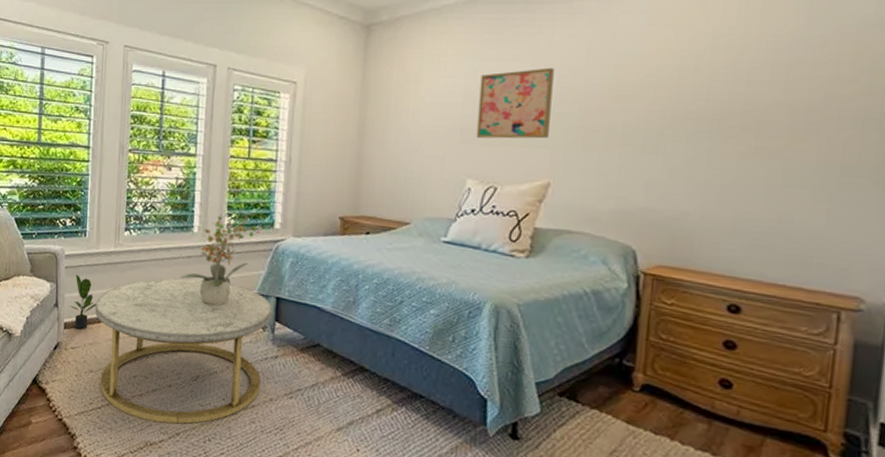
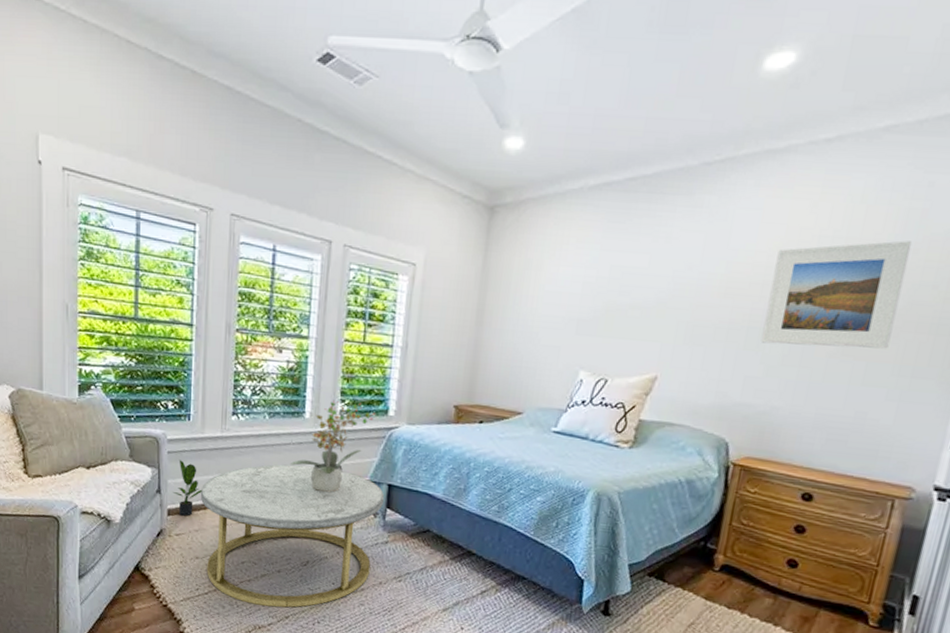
wall art: present [476,67,555,139] -> none [591,261,671,333]
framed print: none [660,34,820,147] -> present [761,240,912,349]

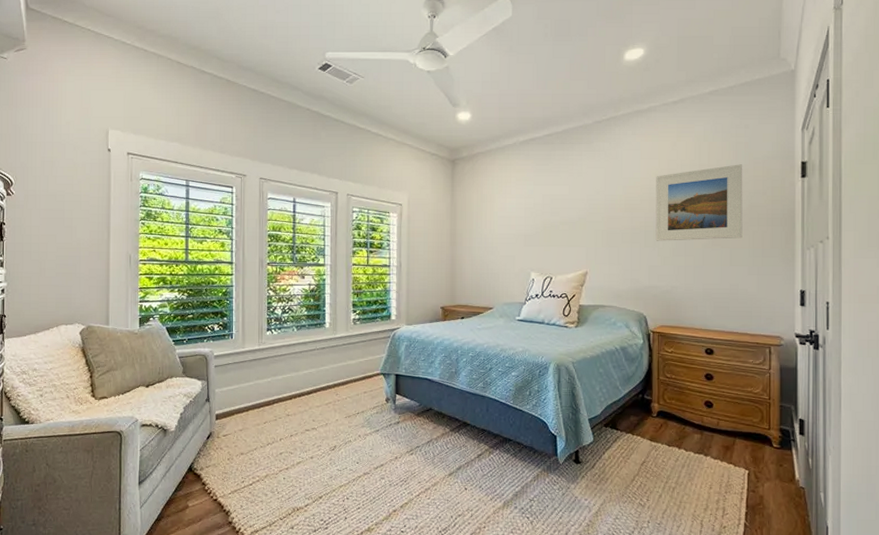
potted plant: present [172,459,202,516] -> none [220,371,244,419]
coffee table: present [200,464,385,608] -> none [243,366,394,490]
potted plant: present [290,400,376,493] -> none [315,311,381,387]

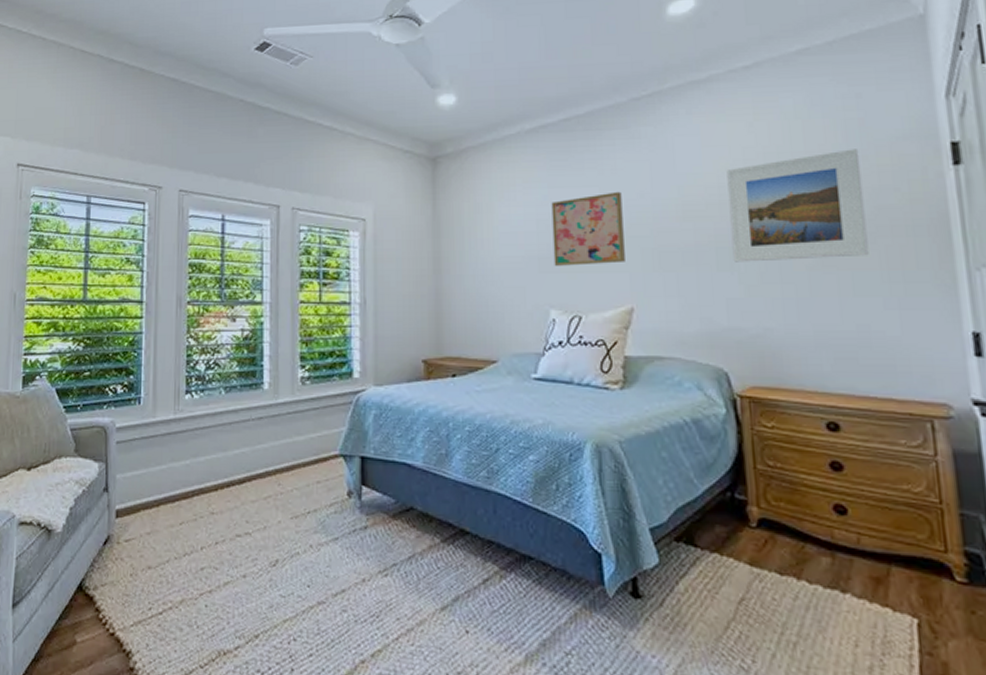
wall art: none [535,189,584,241] -> present [551,191,625,266]

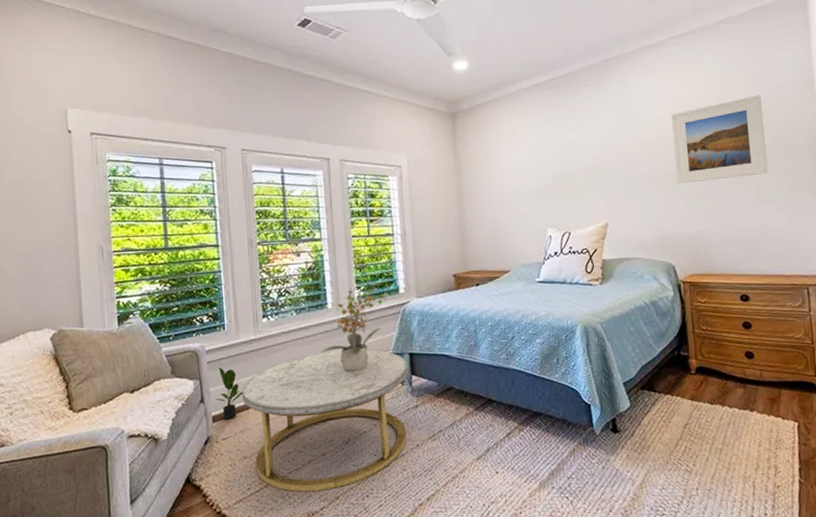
potted plant: none [121,450,154,517] -> present [215,367,243,420]
coffee table: none [152,443,359,624] -> present [241,349,409,492]
potted plant: none [250,366,340,473] -> present [320,286,389,372]
wall art: present [551,191,625,266] -> none [545,134,601,195]

